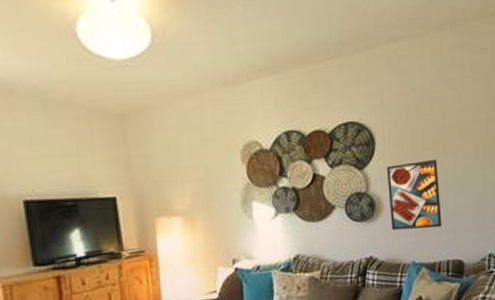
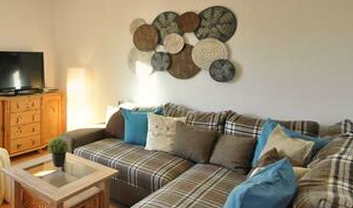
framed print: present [386,159,442,231] -> none [246,37,297,93]

